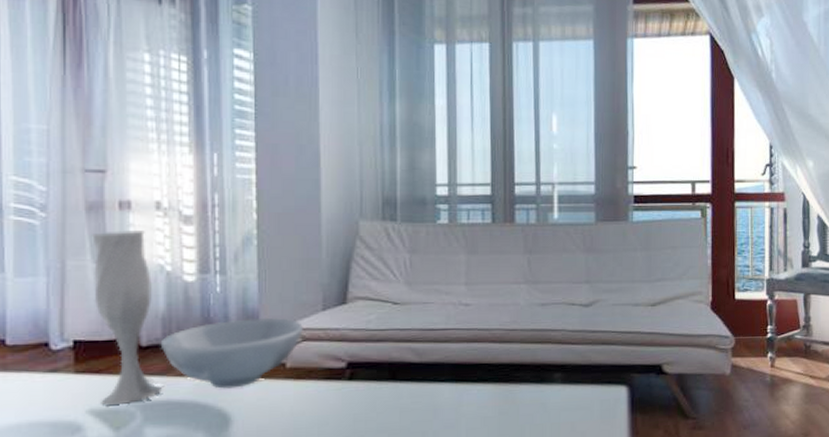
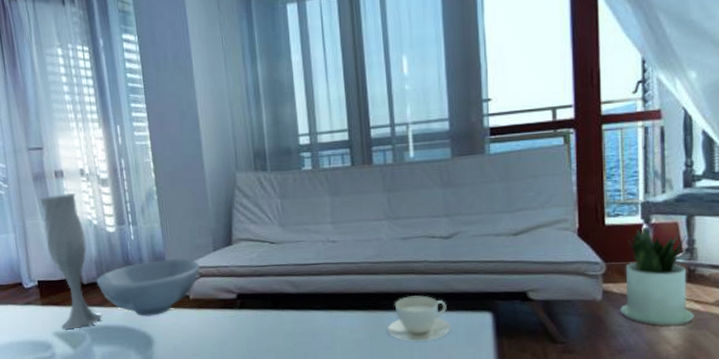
teacup: none [518,367,586,418] -> present [387,295,451,342]
planter: none [746,304,809,401] -> present [620,228,694,326]

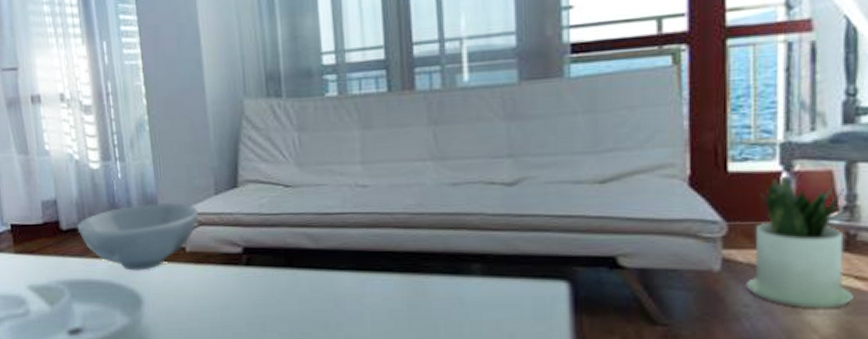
vase: present [40,192,101,330] -> none [14,121,83,283]
teacup: present [387,295,451,342] -> none [429,257,514,314]

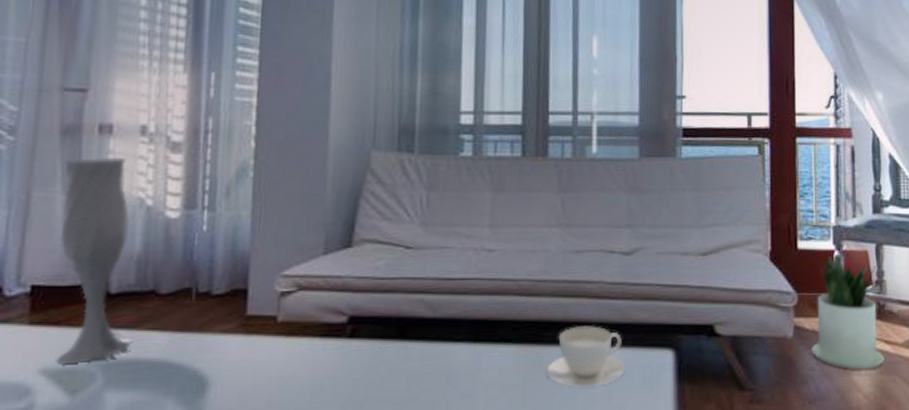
vase: none [14,121,83,283] -> present [56,156,130,365]
decorative bowl: present [77,202,199,271] -> none [131,261,300,346]
teacup: none [429,257,514,314] -> present [546,326,625,387]

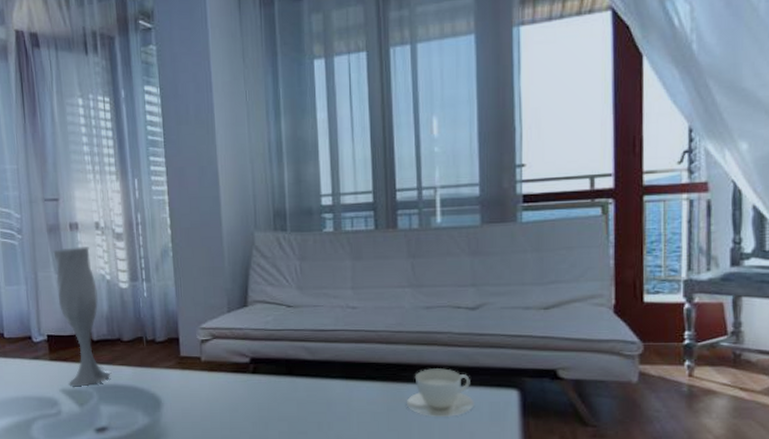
planter: present [811,255,884,370] -> none [657,307,739,414]

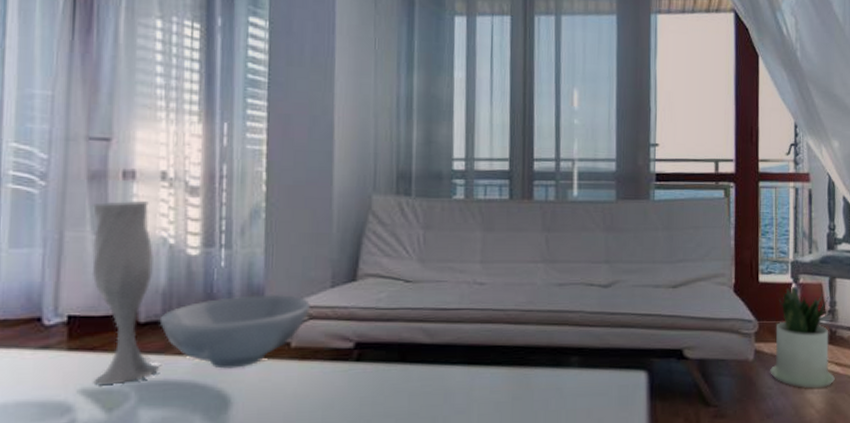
decorative bowl: none [106,318,213,377] -> present [159,294,310,369]
teacup: present [406,368,474,417] -> none [533,350,604,404]
planter: none [657,307,739,414] -> present [770,287,835,389]

